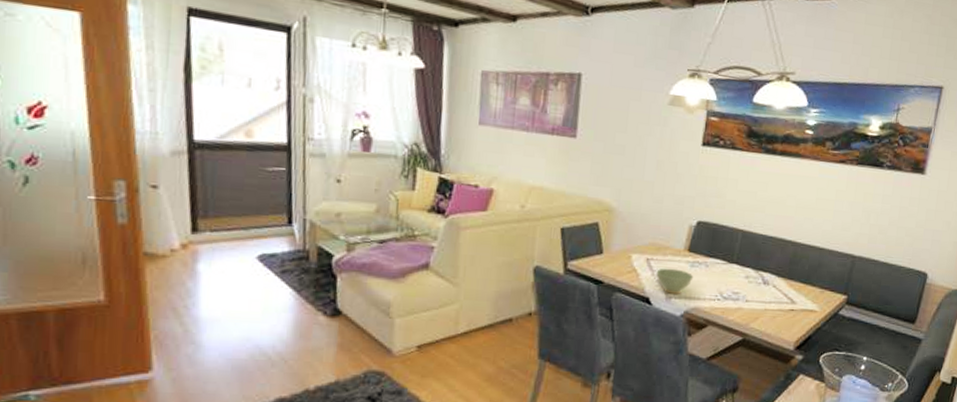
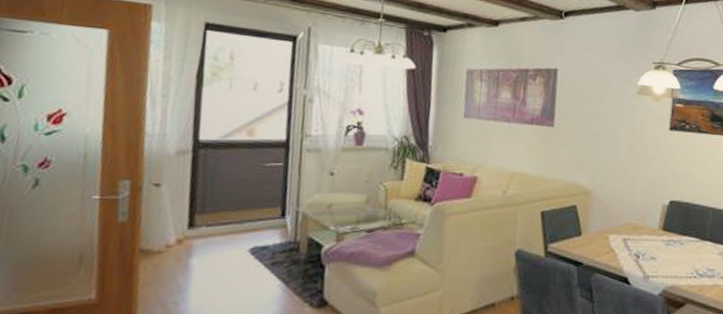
bowl: present [656,268,694,294] -> none [633,247,669,273]

